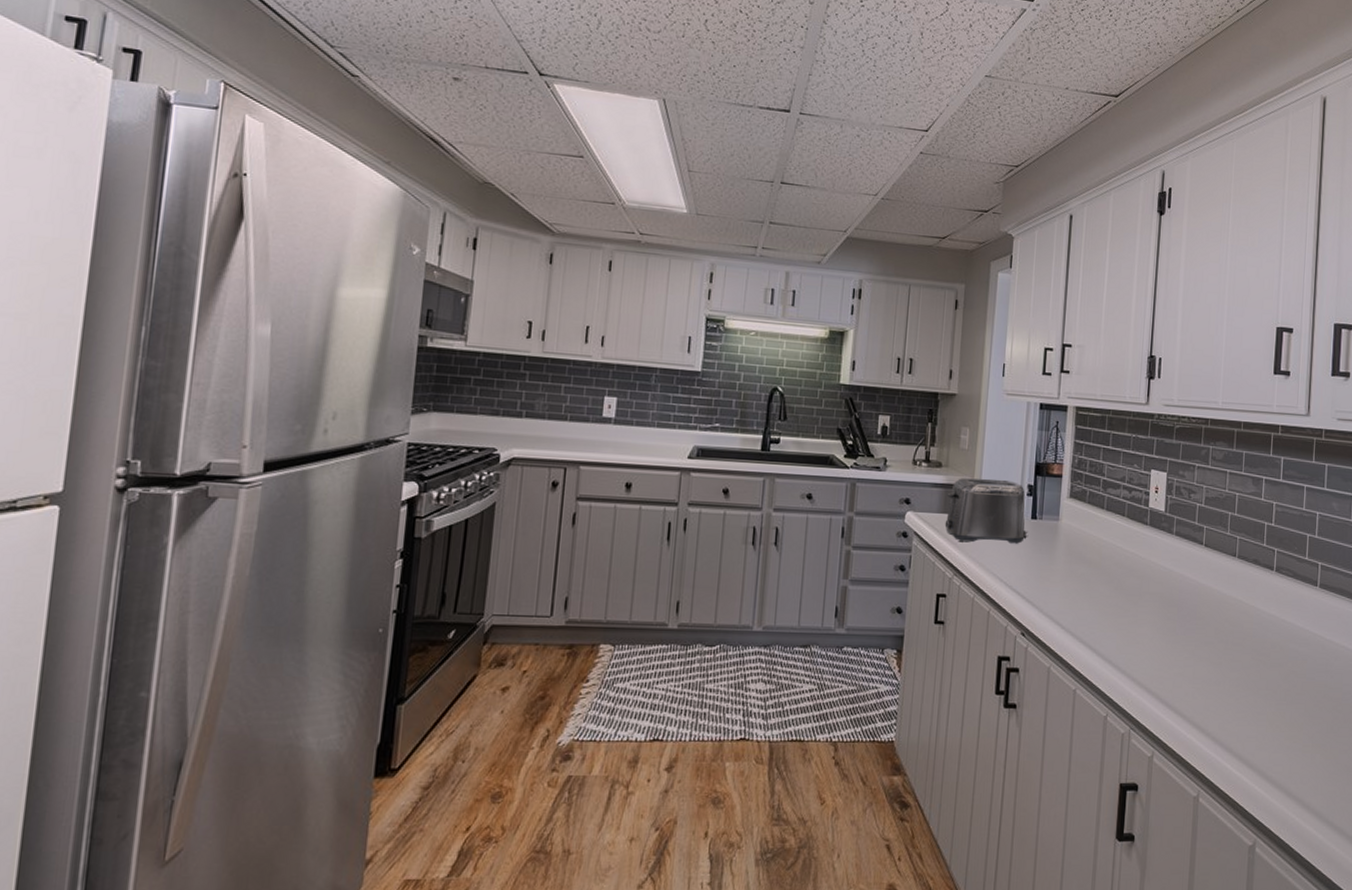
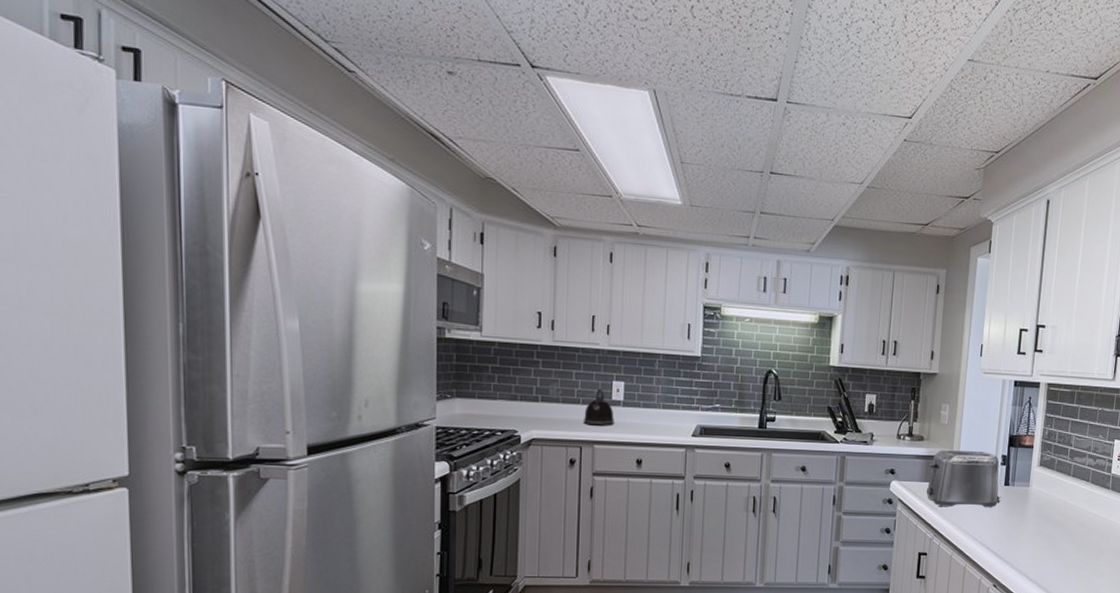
kettle: none [570,404,604,446] -> present [584,389,614,426]

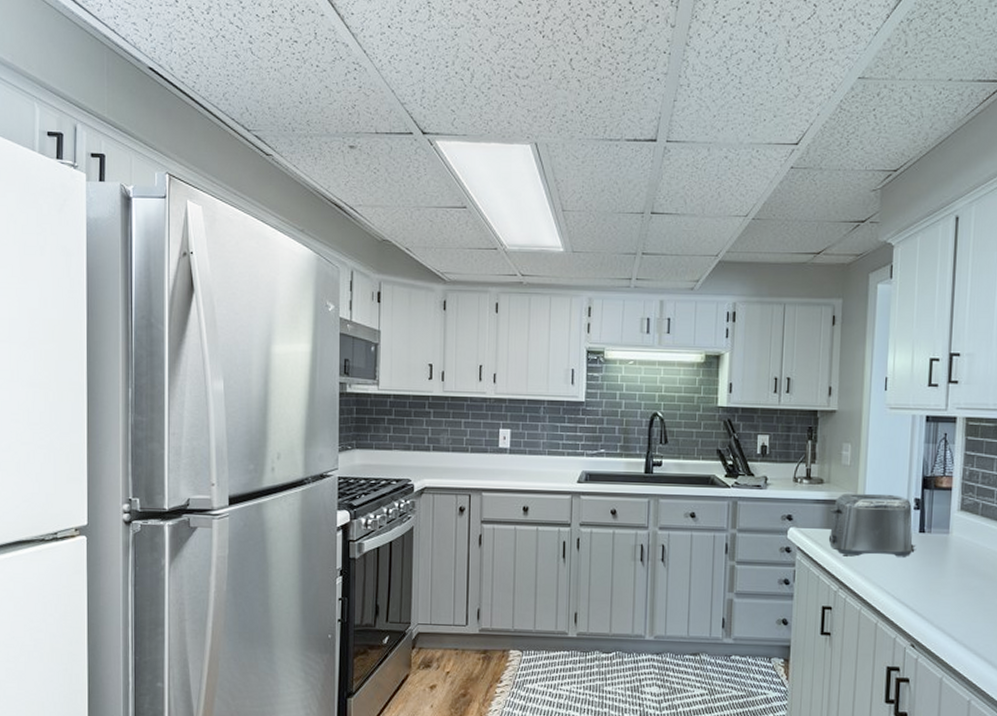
kettle: present [584,389,614,426] -> none [472,437,501,474]

